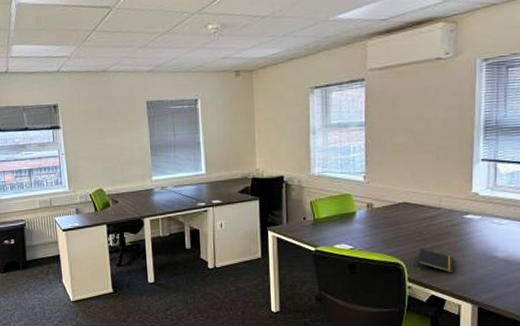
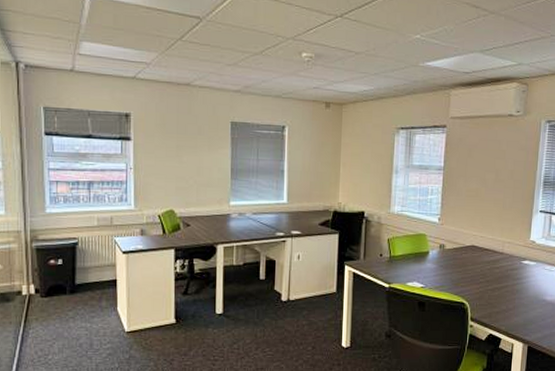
notepad: present [417,249,454,273] -> none [479,290,511,314]

